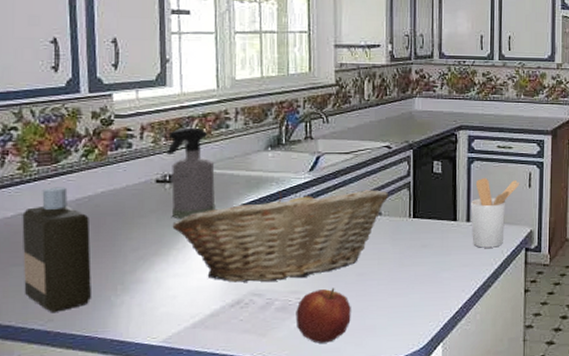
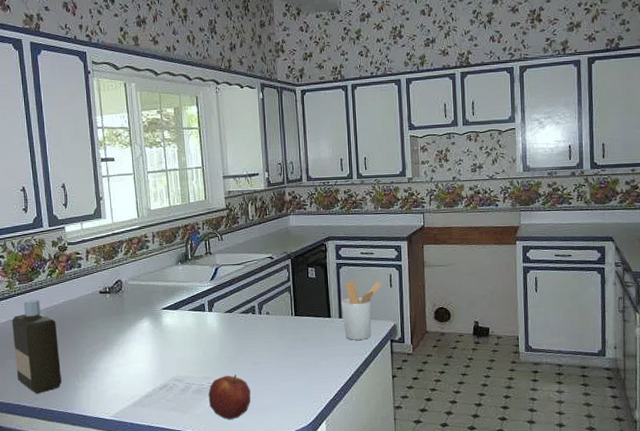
spray bottle: present [166,127,216,219] -> none [105,249,144,322]
fruit basket: present [172,190,388,283] -> none [113,293,274,371]

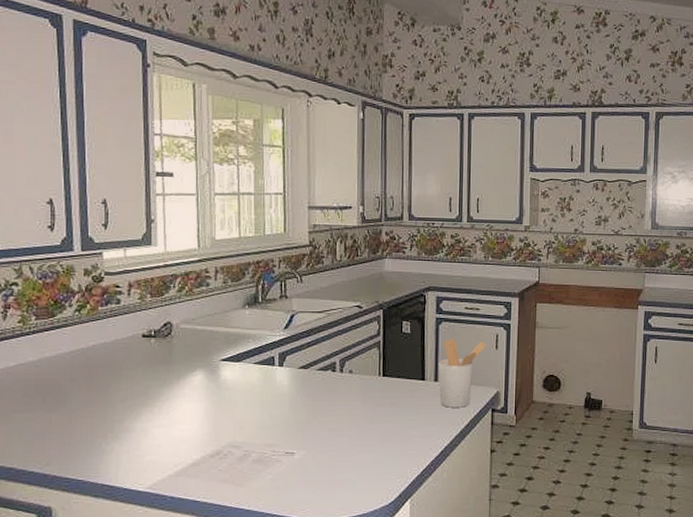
bottle: present [12,299,61,394] -> none [22,339,84,458]
apple: present [208,374,251,419] -> none [271,442,323,495]

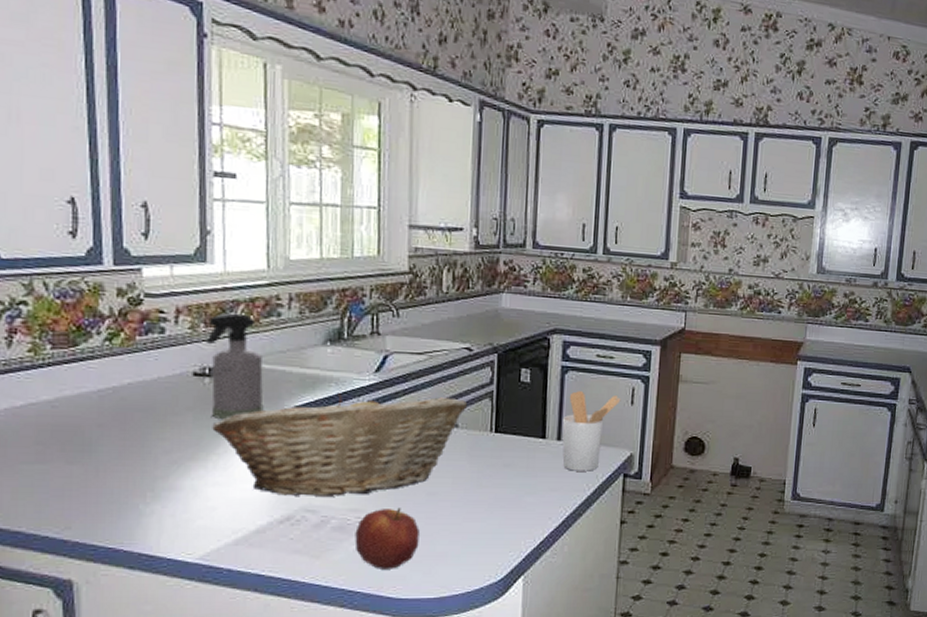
spray bottle: none [151,285,197,373] -> present [206,312,264,420]
fruit basket: none [157,347,359,434] -> present [212,393,467,496]
apple: none [271,442,323,495] -> present [354,507,420,569]

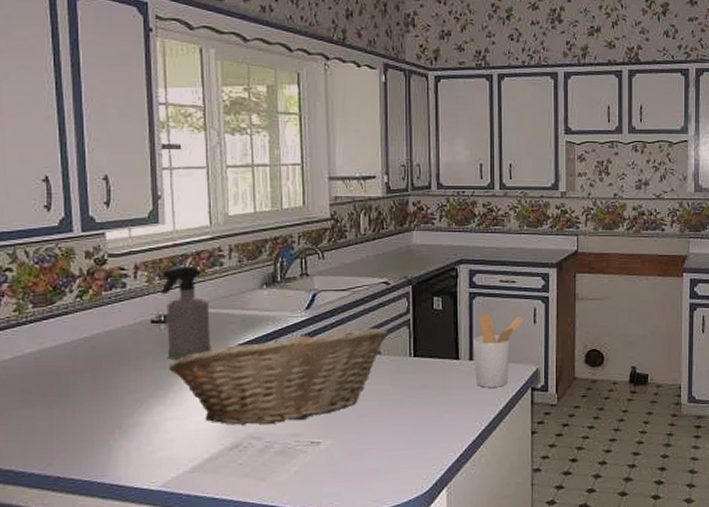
apple: present [354,507,420,569] -> none [295,430,352,488]

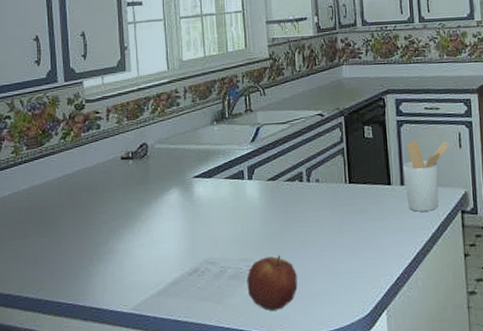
spray bottle: present [160,265,212,361] -> none [128,107,172,193]
fruit basket: present [168,328,387,425] -> none [136,157,324,252]
apple: none [295,430,352,488] -> present [247,255,298,311]

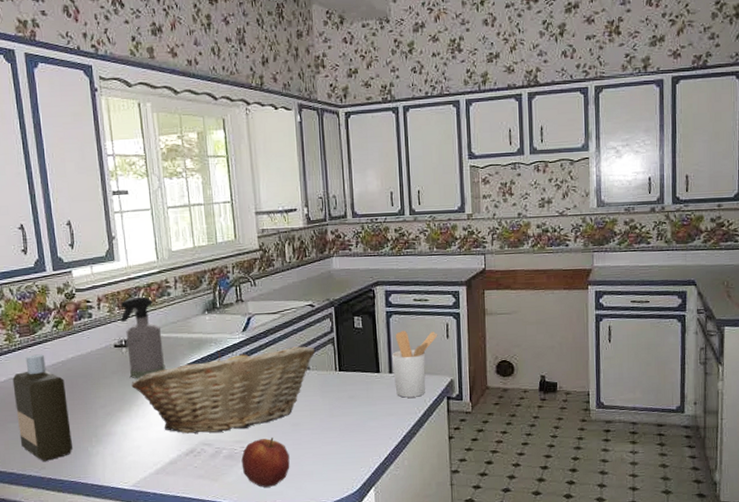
bottle: none [16,167,72,283] -> present [12,354,72,462]
spray bottle: none [128,107,172,193] -> present [120,296,166,379]
fruit basket: none [136,157,324,252] -> present [131,346,315,434]

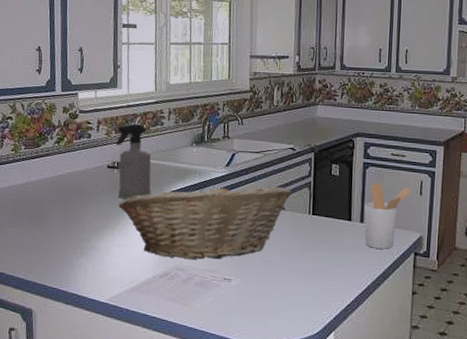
bottle: present [12,354,72,462] -> none [13,166,60,267]
apple: present [241,437,290,487] -> none [211,270,257,318]

